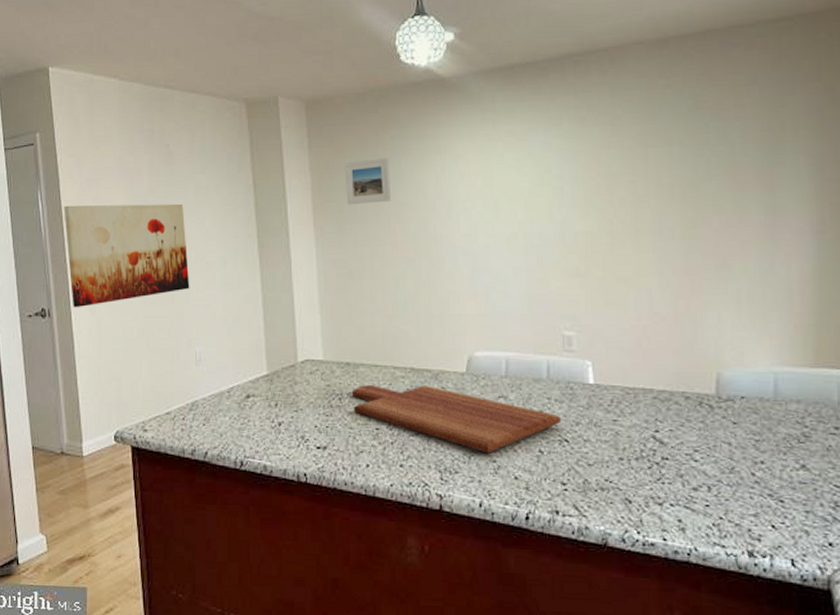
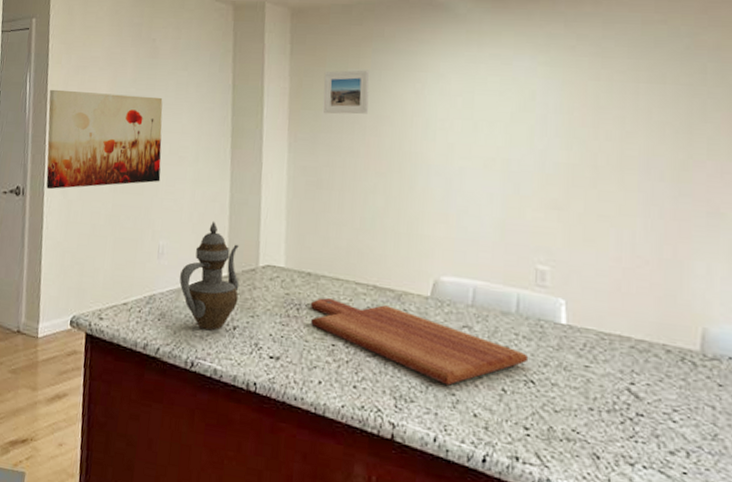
teapot: none [219,322,280,430] -> present [179,221,239,331]

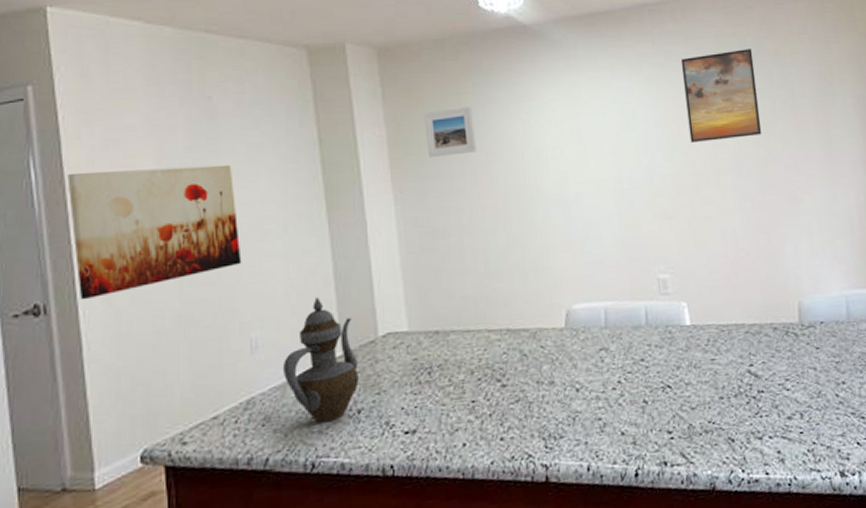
cutting board: present [310,298,527,386] -> none [442,346,662,412]
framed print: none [594,39,685,136] -> present [680,49,762,144]

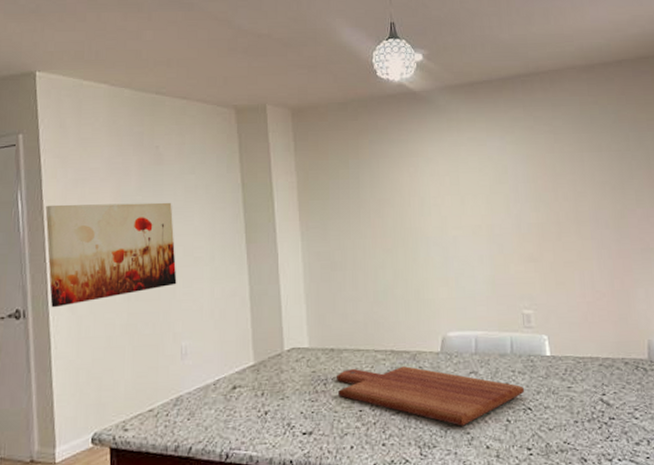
teapot: present [282,296,359,423] -> none [205,314,267,421]
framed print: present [423,106,477,158] -> none [328,159,371,202]
cutting board: none [442,346,662,412] -> present [335,366,524,426]
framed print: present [680,49,762,144] -> none [548,115,619,197]

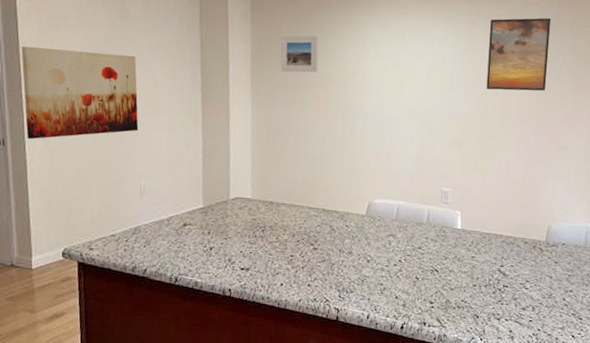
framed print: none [328,159,371,202] -> present [280,35,319,73]
cutting board: present [335,366,524,426] -> none [272,221,434,278]
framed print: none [548,115,619,197] -> present [486,18,551,91]

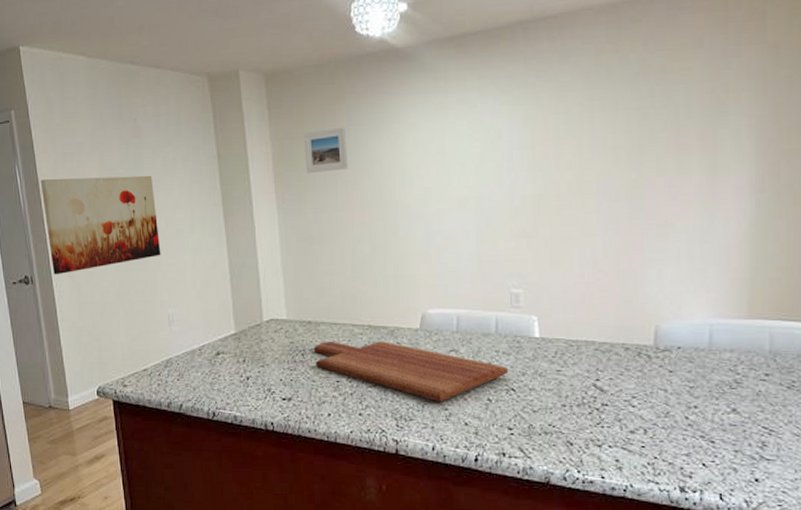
cutting board: none [272,221,434,278] -> present [313,341,508,402]
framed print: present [486,18,551,91] -> none [553,66,636,165]

